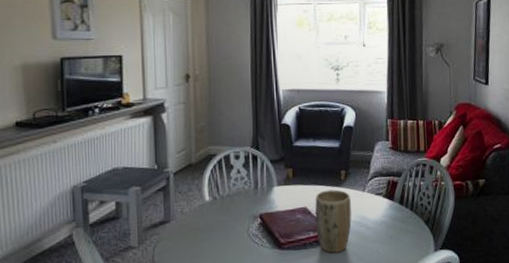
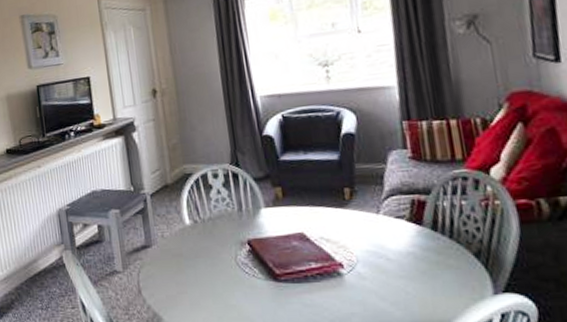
plant pot: present [315,189,352,253] -> none [313,211,365,289]

